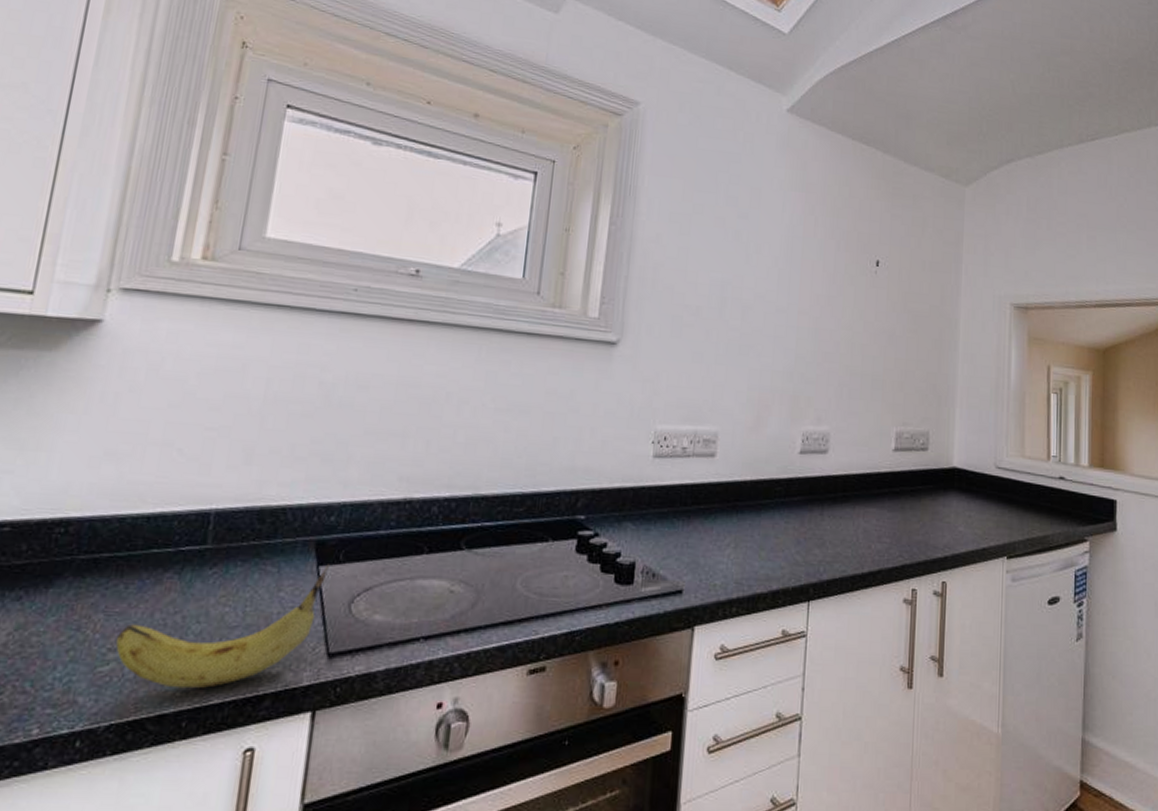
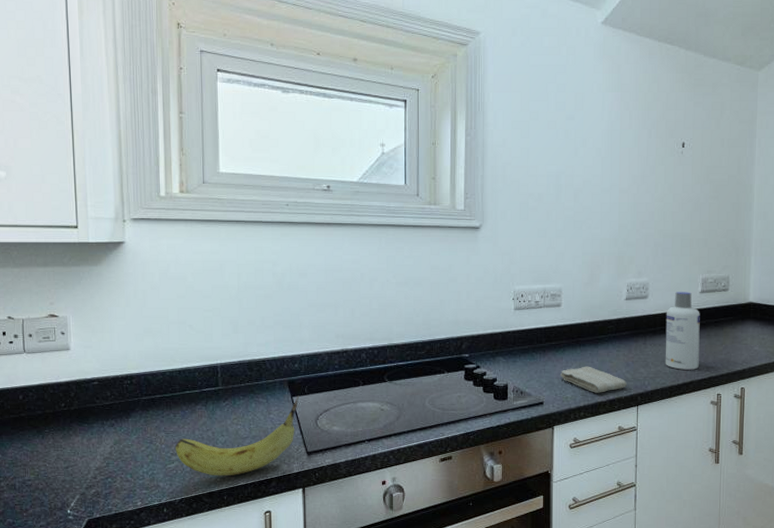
washcloth: none [707,541,796,581] -> present [559,366,627,393]
screw cap bottle: none [846,447,893,554] -> present [665,292,700,370]

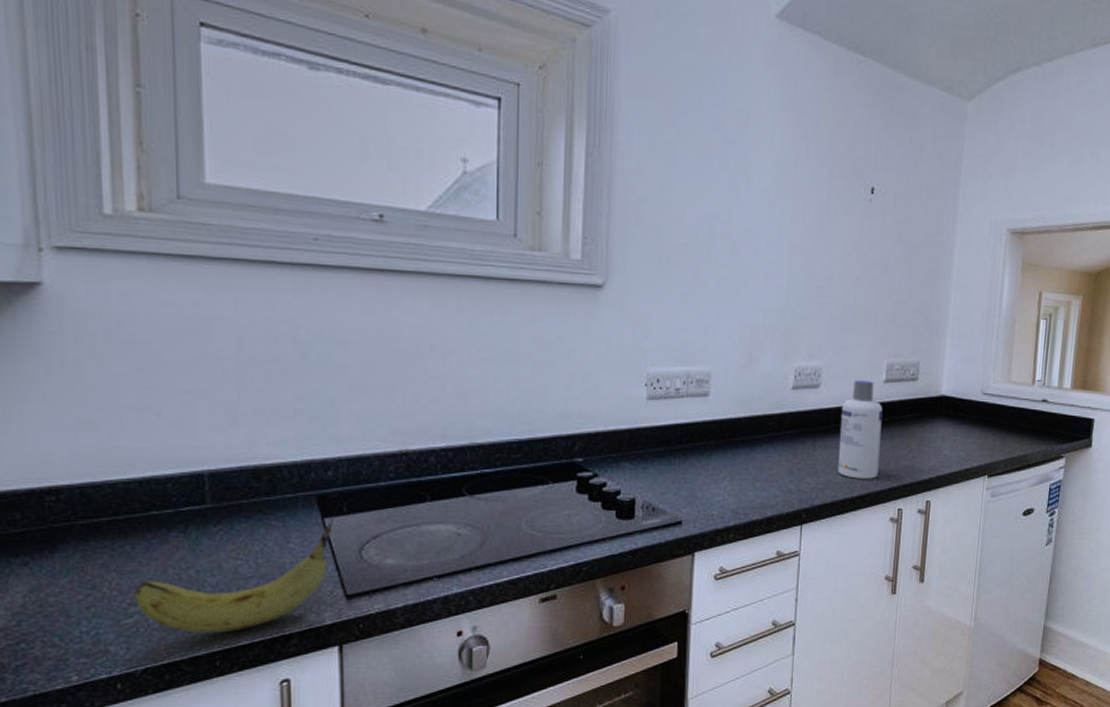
washcloth: present [559,366,627,393] -> none [704,474,789,509]

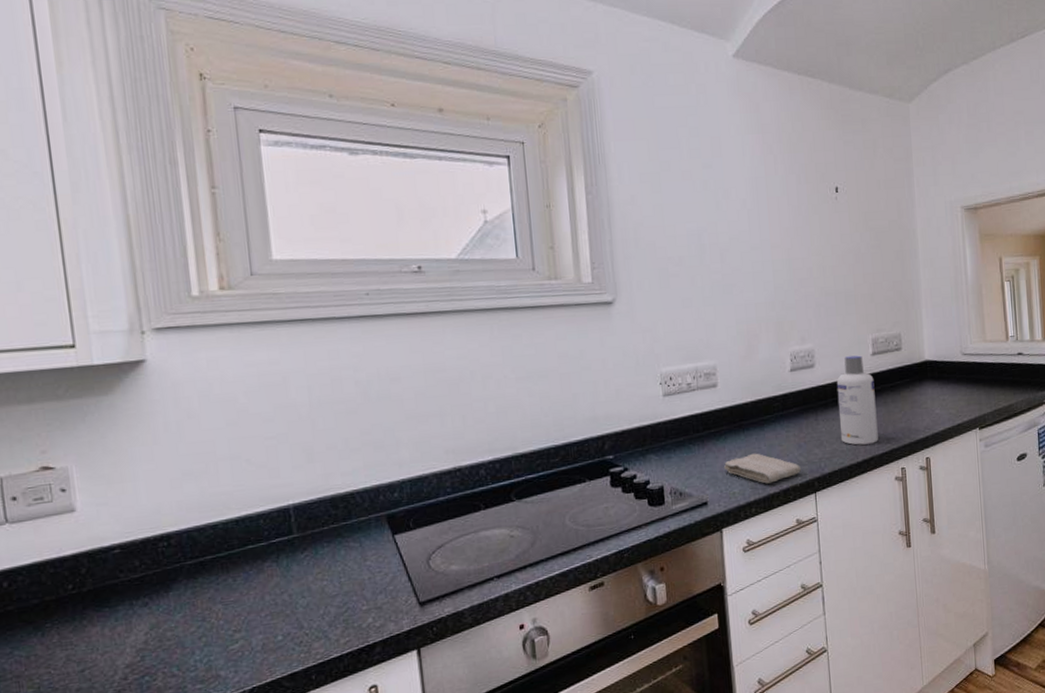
fruit: present [133,516,334,634] -> none [237,532,403,652]
washcloth: none [704,474,789,509] -> present [723,453,801,484]

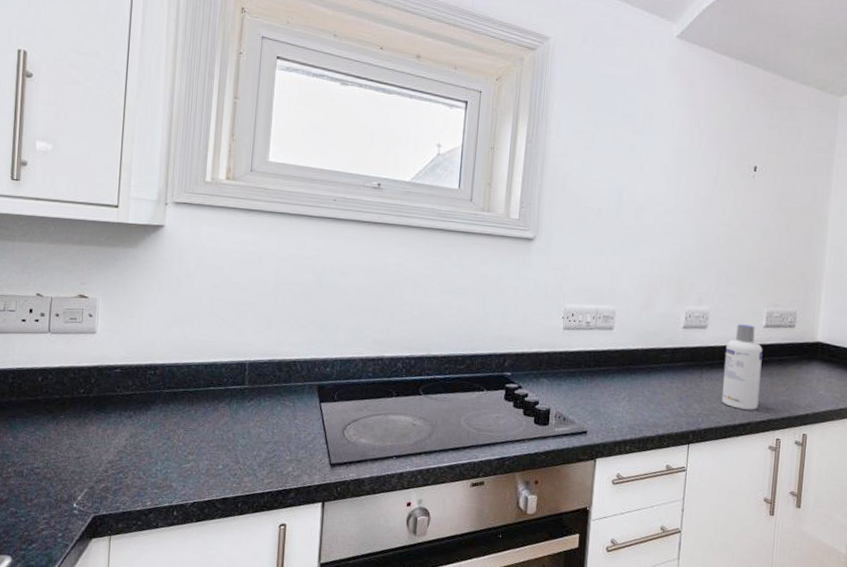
washcloth: present [723,453,801,484] -> none [606,396,678,427]

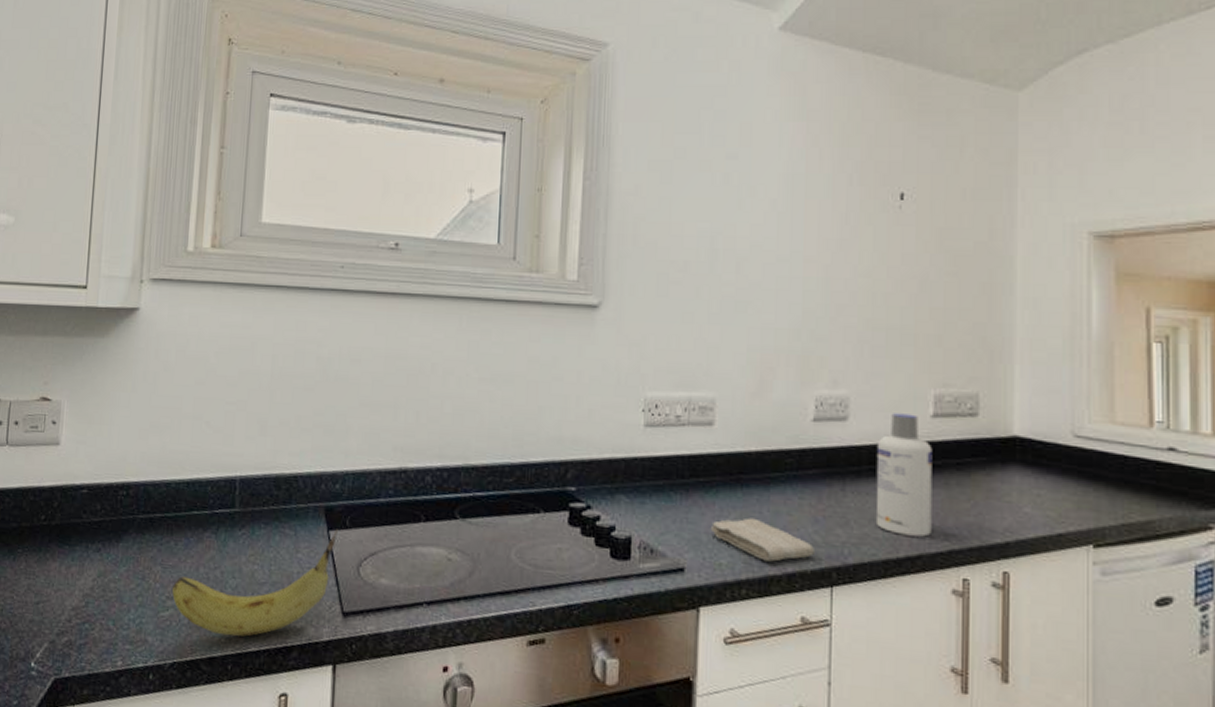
fruit: none [192,402,328,482] -> present [171,529,338,637]
washcloth: none [606,396,678,427] -> present [710,517,814,562]

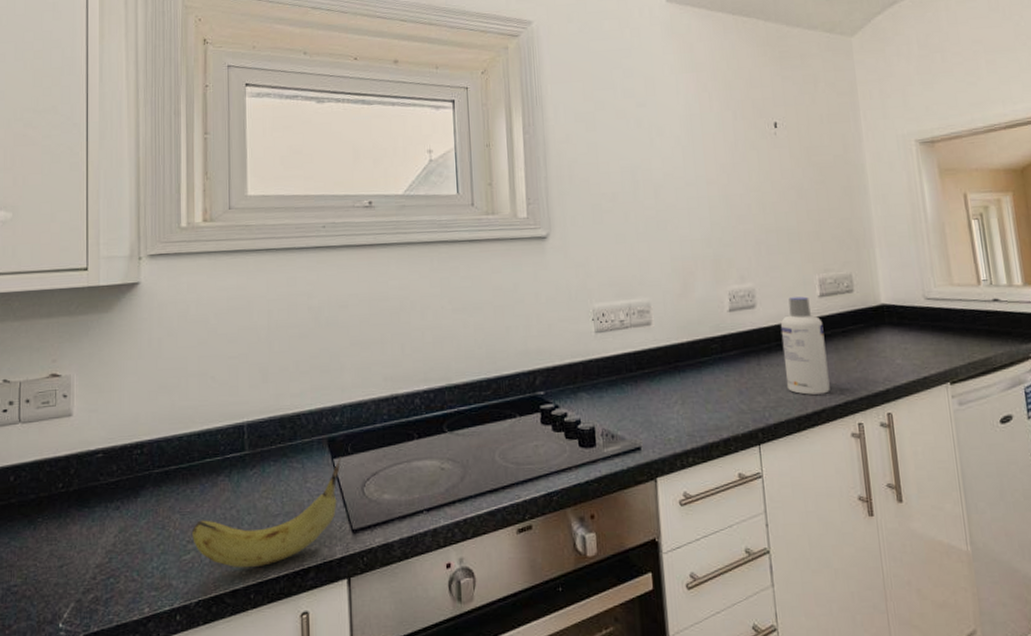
washcloth: present [710,517,814,562] -> none [657,397,743,431]

